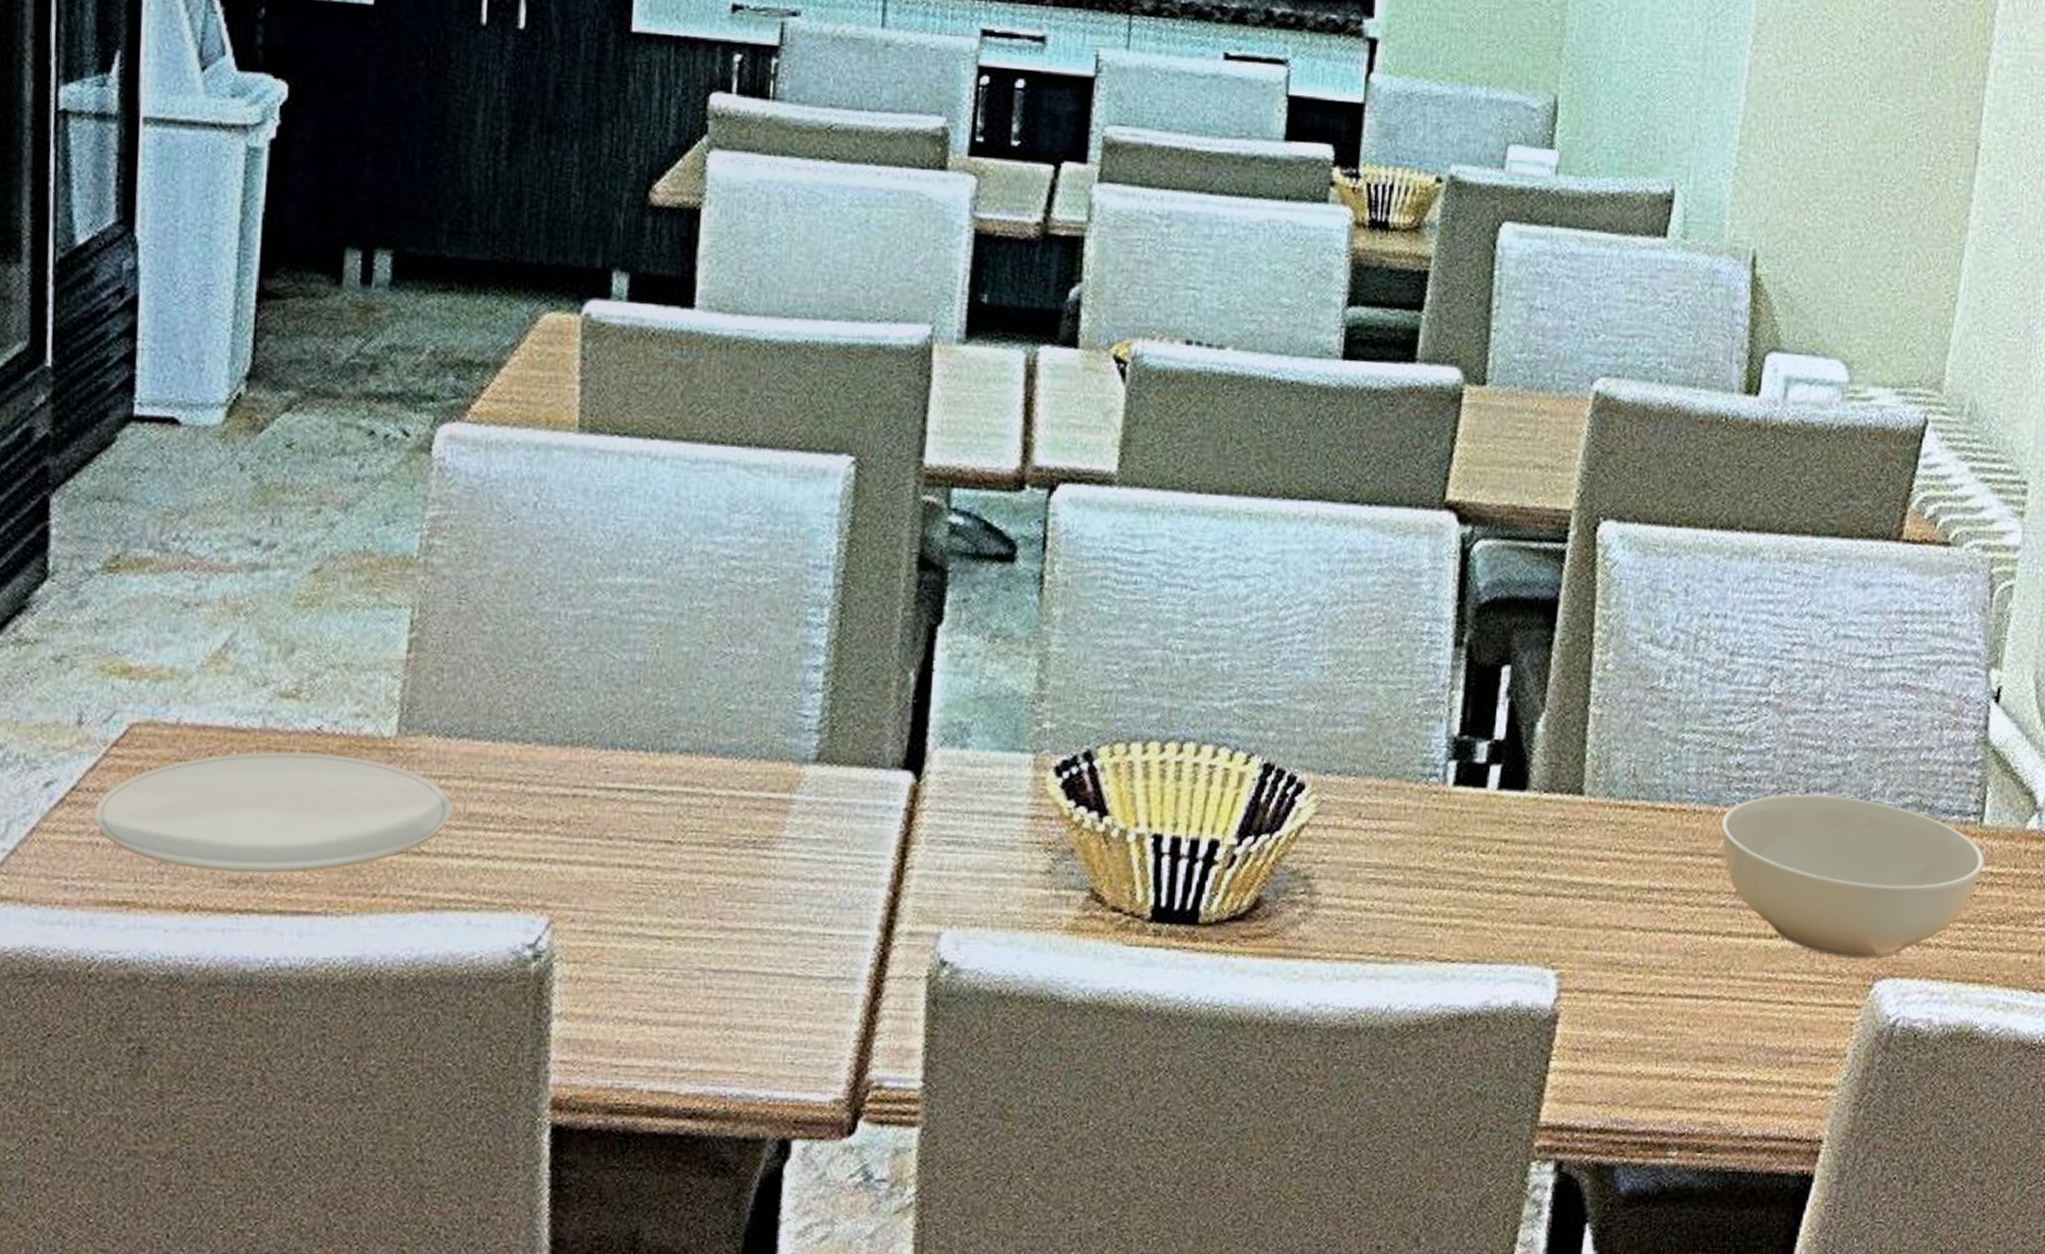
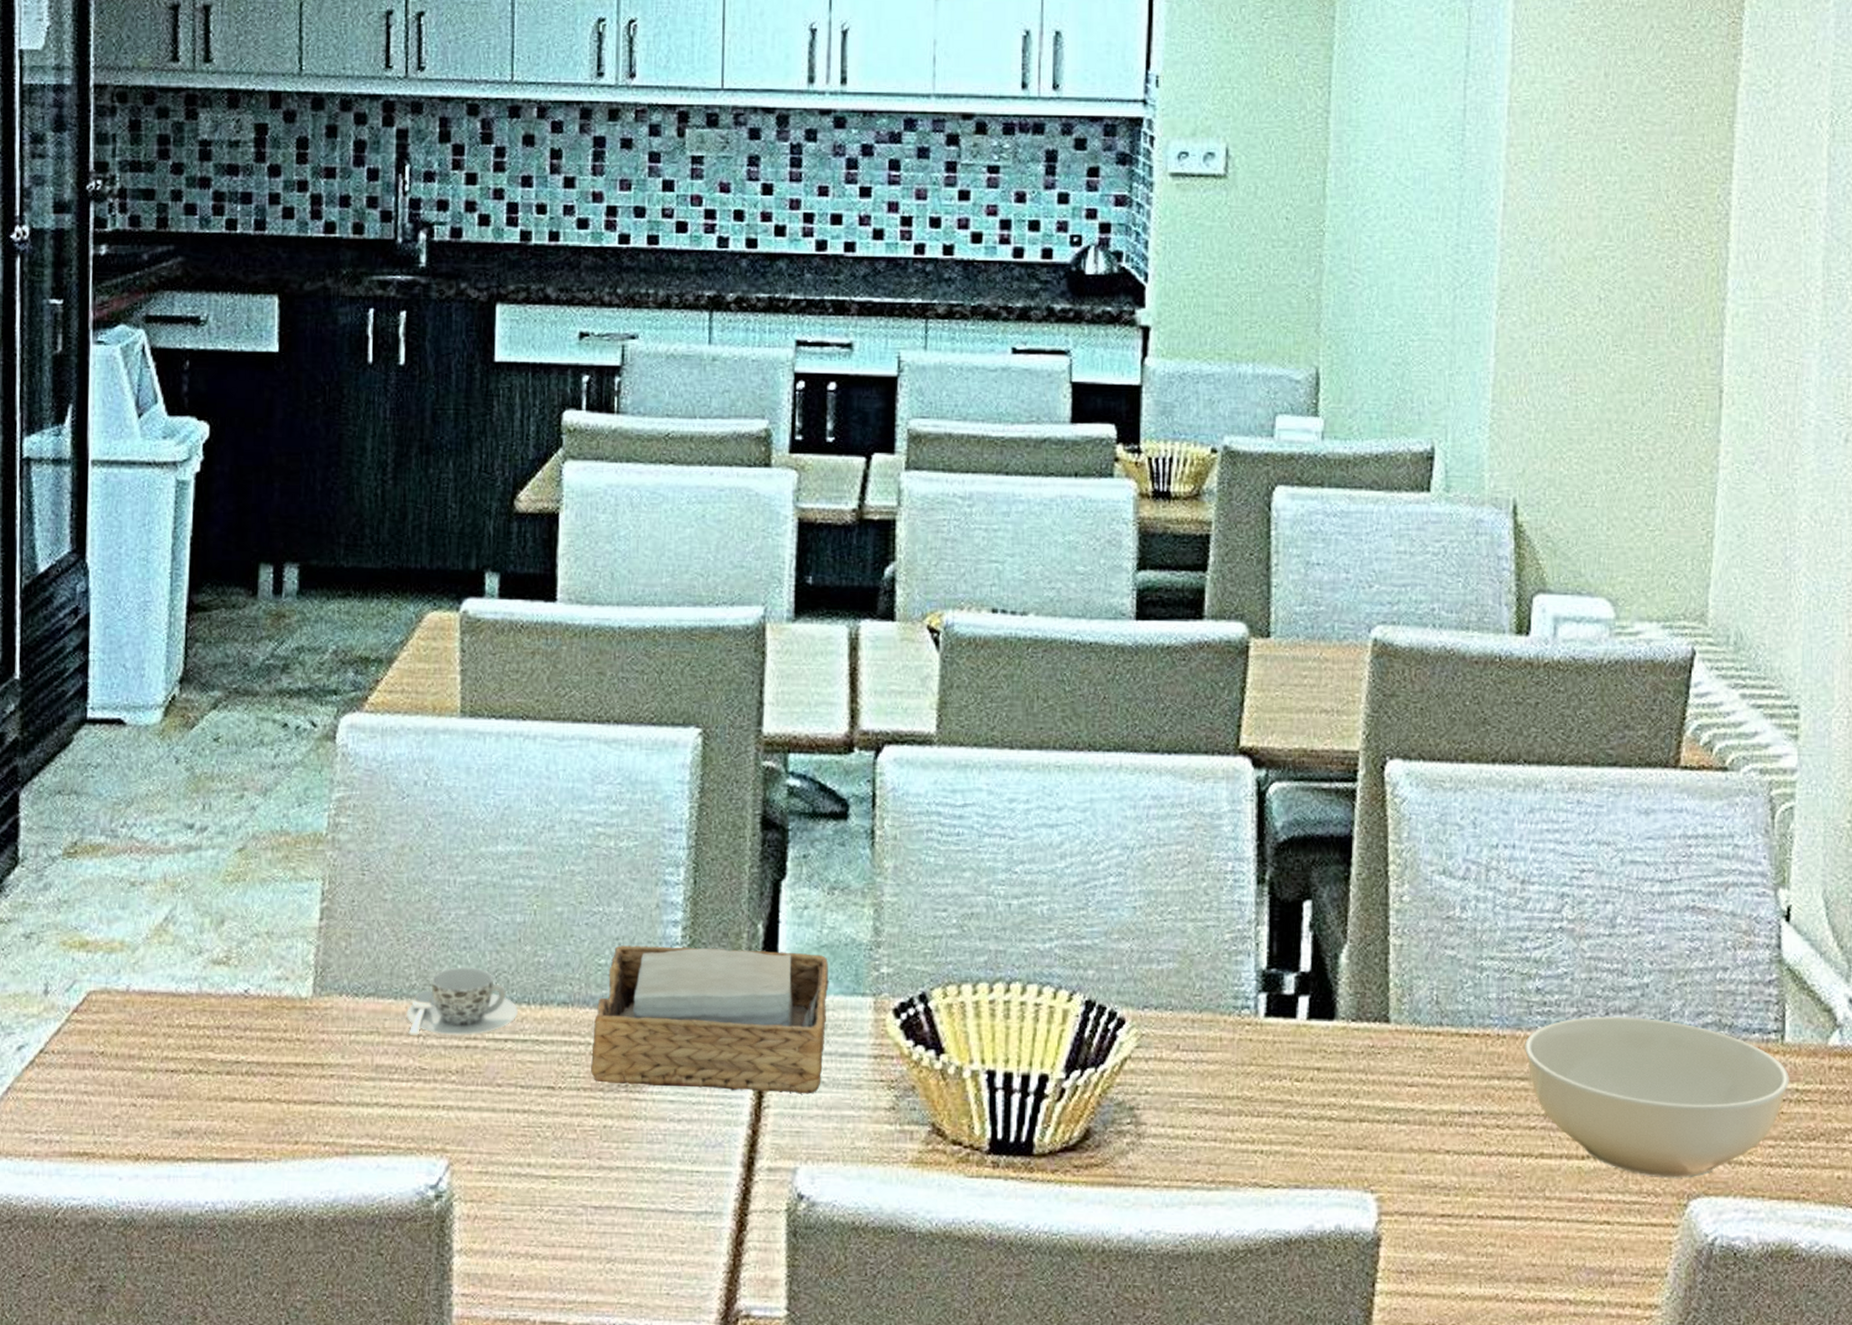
plate: present [94,751,452,874] -> none [59,1013,361,1125]
teacup: none [505,708,634,783] -> present [406,967,518,1036]
napkin holder: none [715,690,986,855] -> present [591,945,829,1094]

